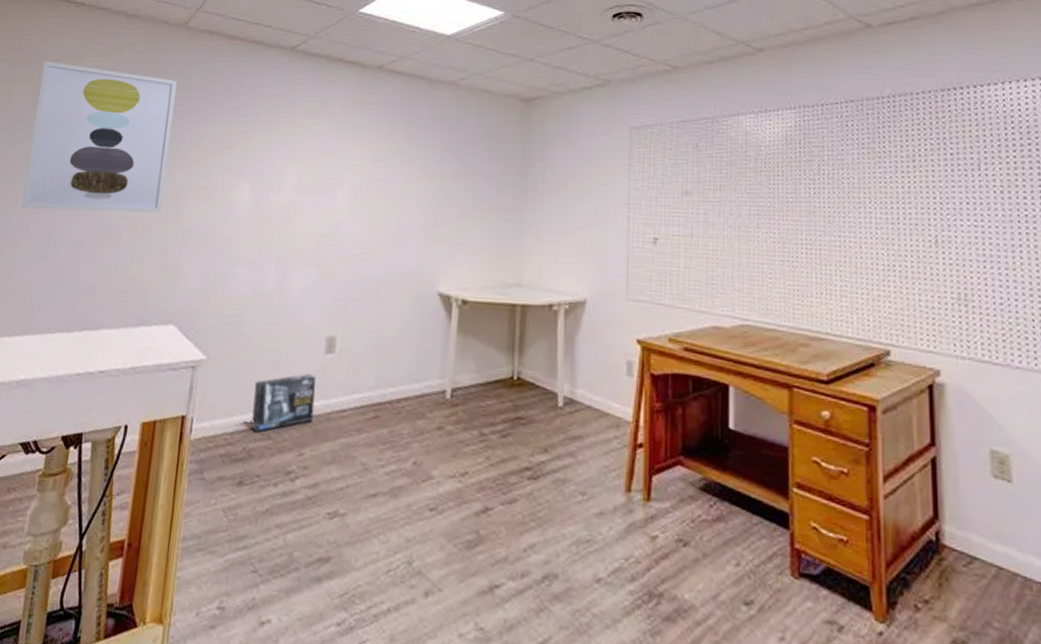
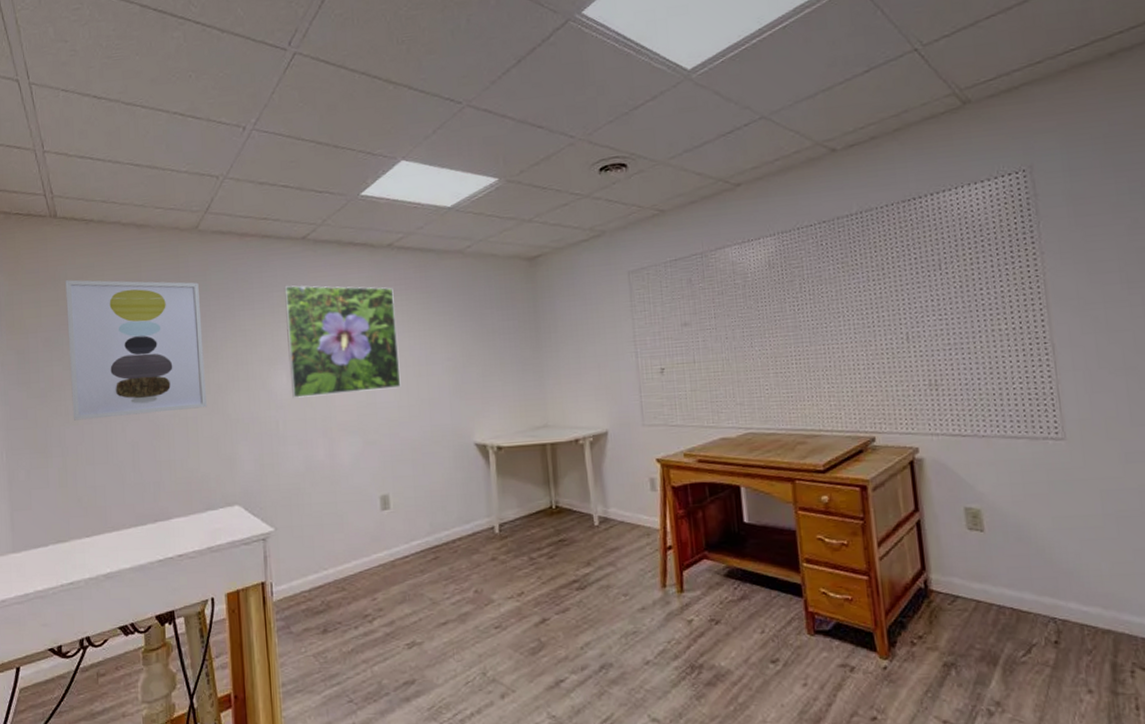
box: present [251,373,316,433] -> none [322,529,380,587]
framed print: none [252,96,377,220] -> present [284,285,401,398]

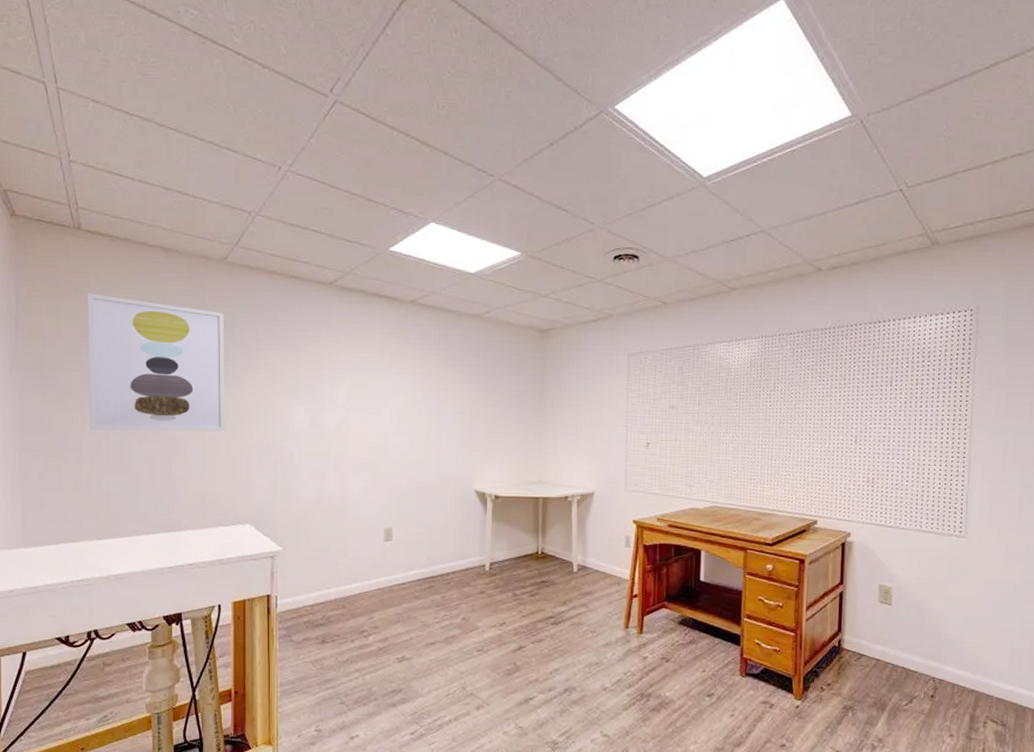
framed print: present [284,285,401,398] -> none [307,327,414,434]

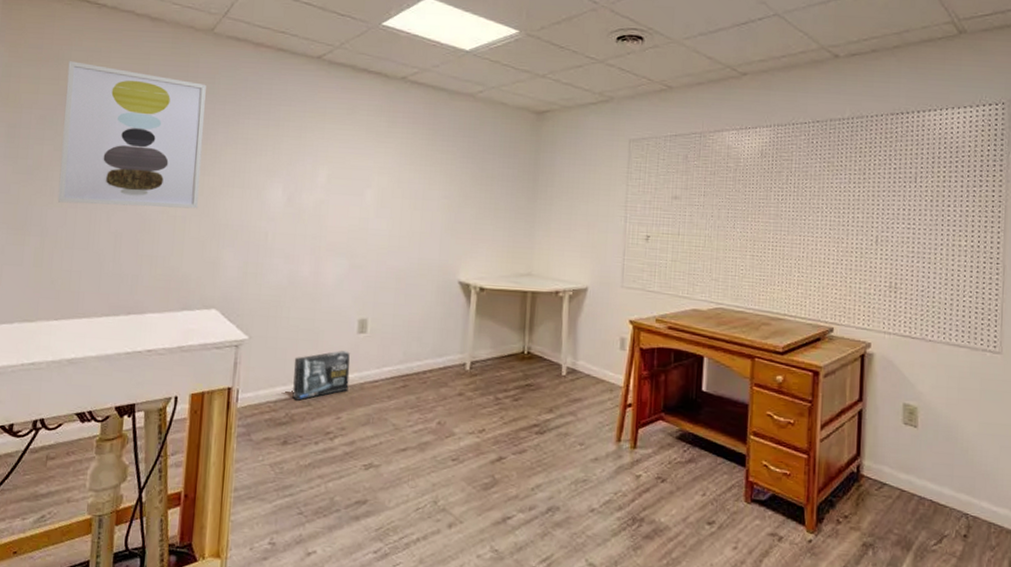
box: none [327,557,379,604] -> present [292,350,350,401]

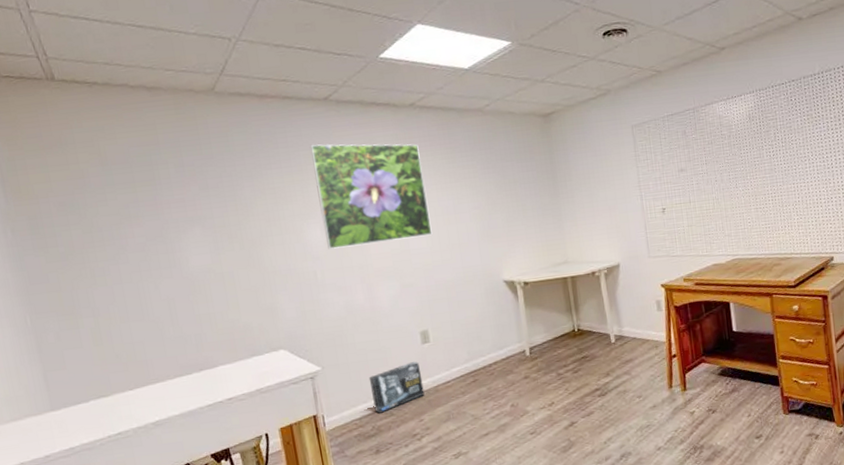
wall art: present [57,61,206,209] -> none [73,143,243,282]
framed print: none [285,102,401,217] -> present [310,144,433,249]

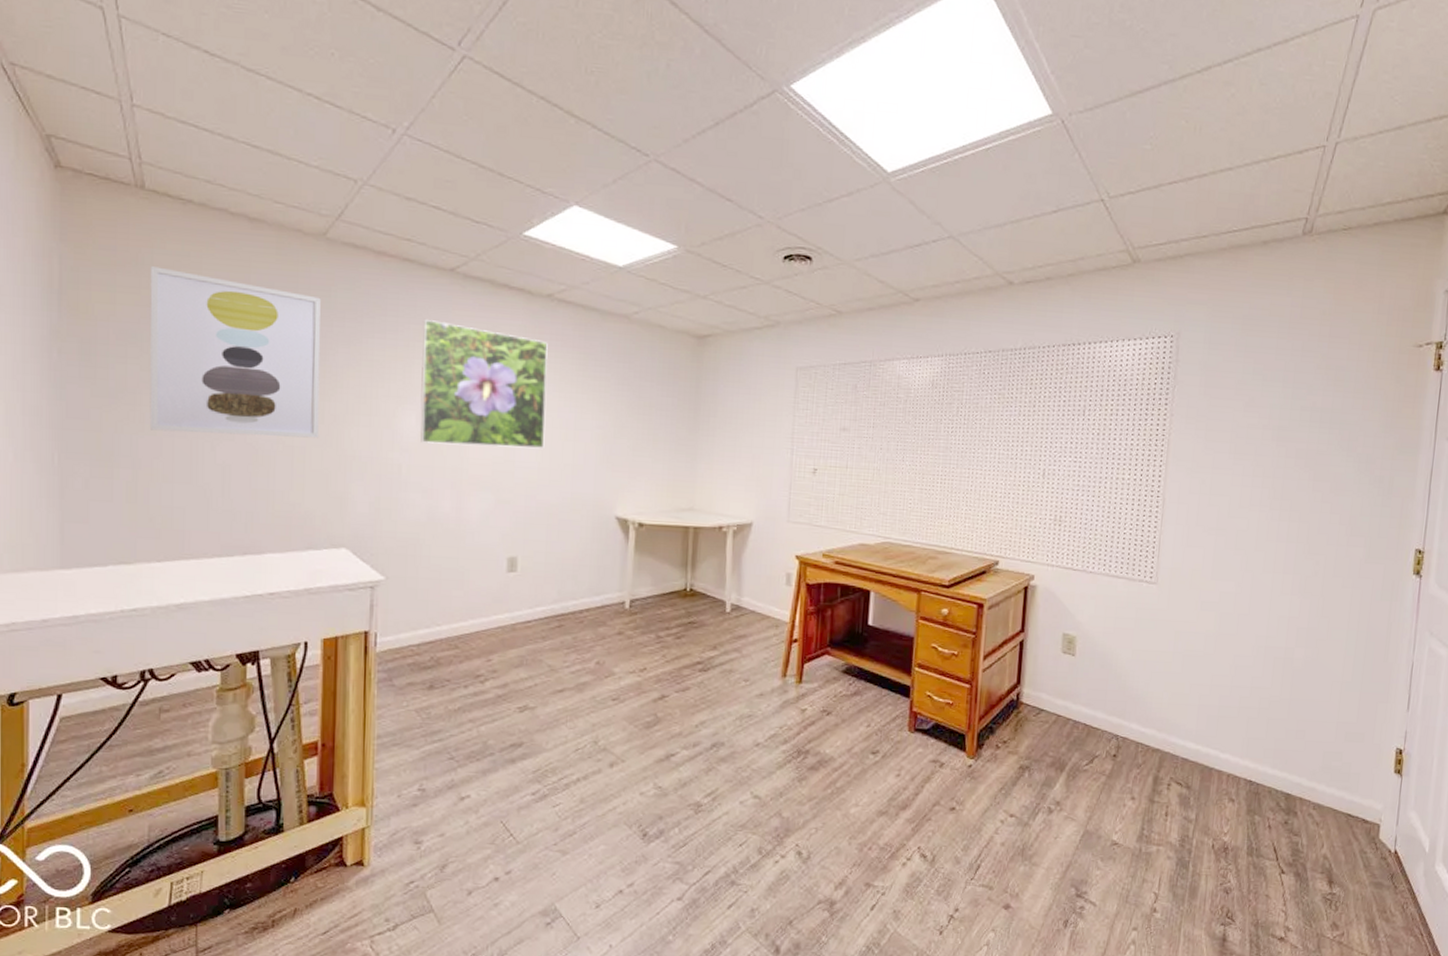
wall art: none [73,143,243,282] -> present [149,266,321,439]
box: present [368,361,425,414] -> none [437,590,500,643]

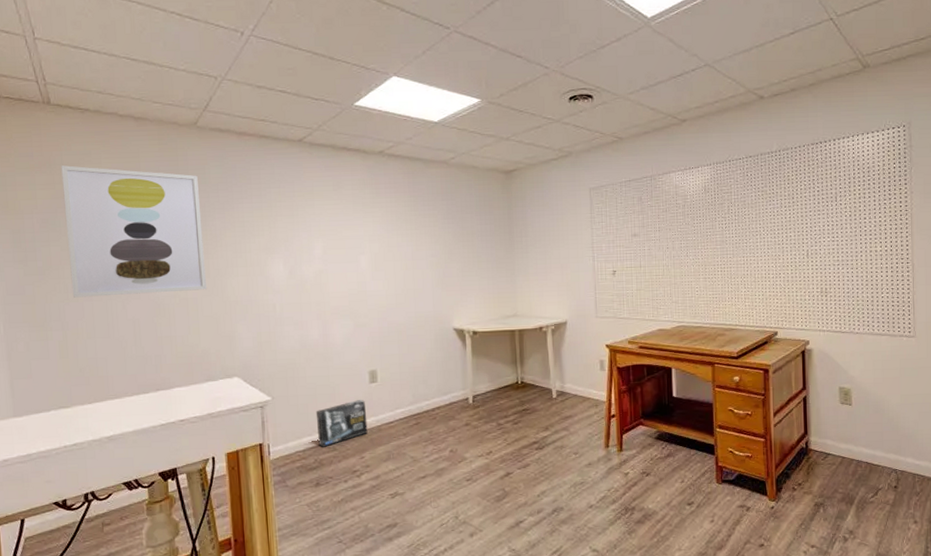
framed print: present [420,320,548,449] -> none [281,183,389,284]
box: none [437,590,500,643] -> present [315,399,368,447]

